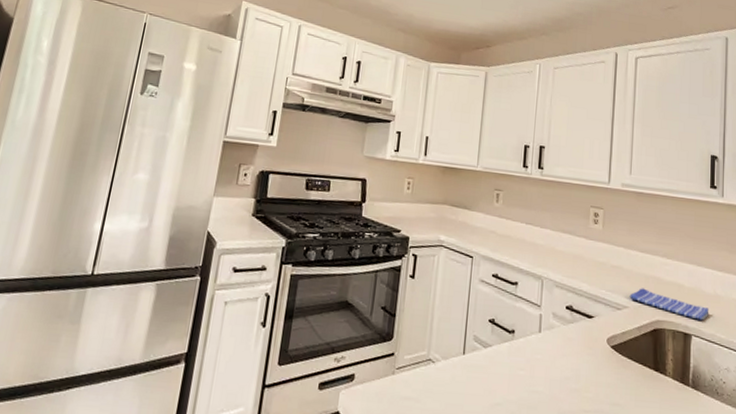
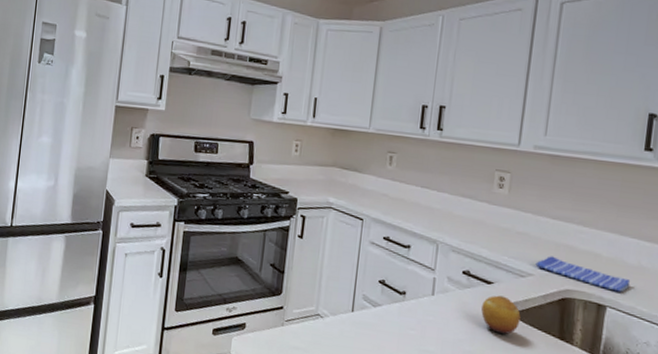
fruit: none [584,329,620,370] -> present [481,295,521,335]

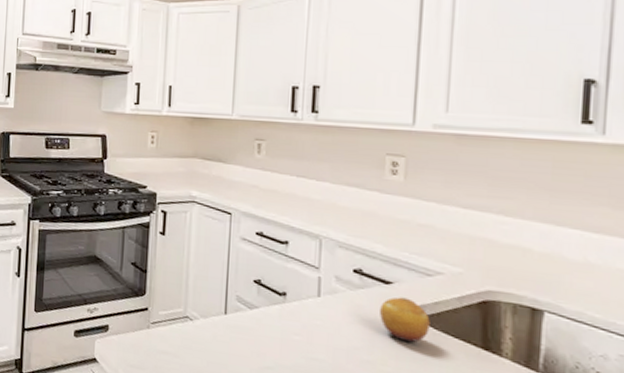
dish towel: present [535,256,631,292] -> none [445,251,575,294]

